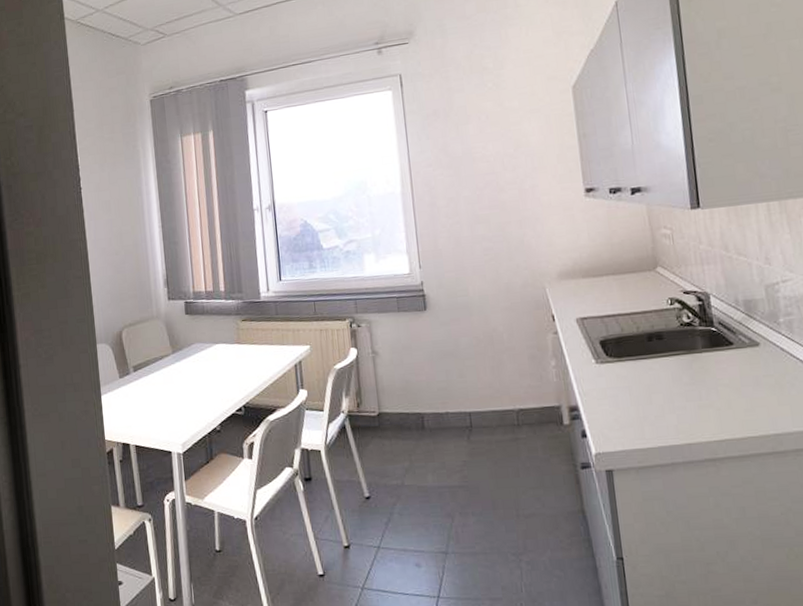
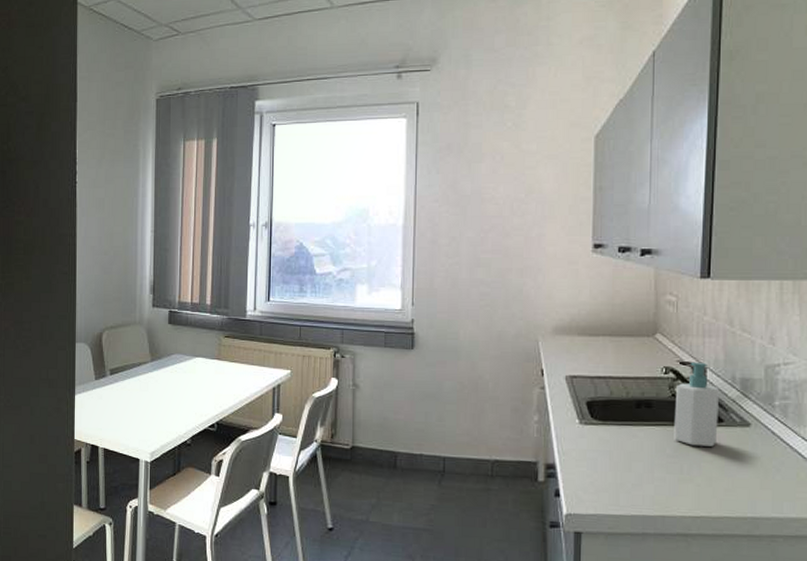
soap bottle: none [683,289,730,372] -> present [674,361,720,447]

